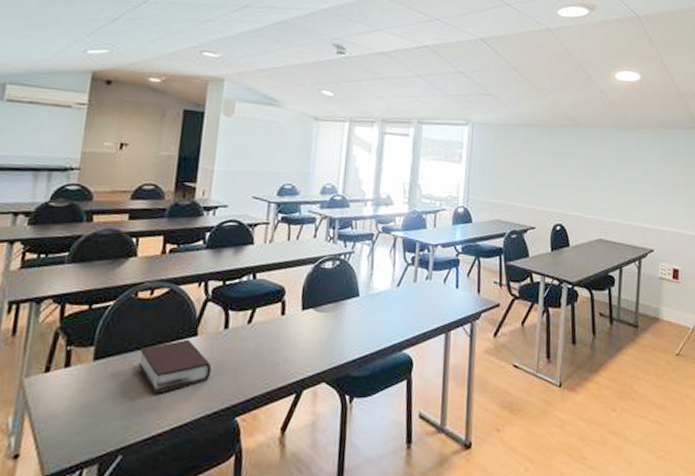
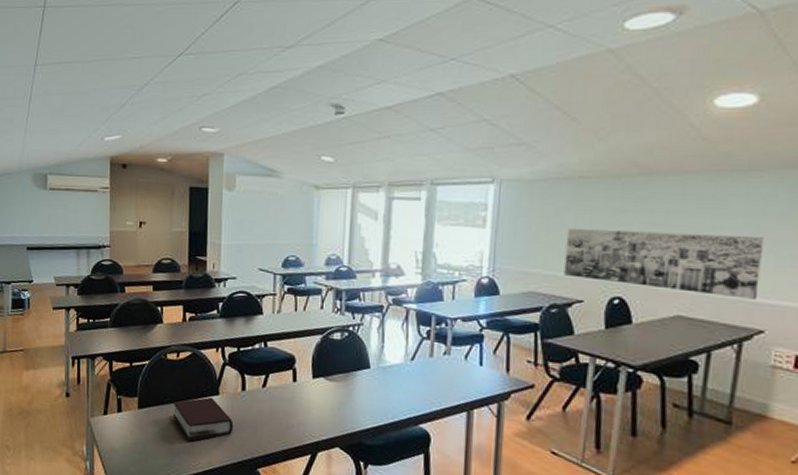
wall art: none [521,167,650,225] -> present [564,229,765,299]

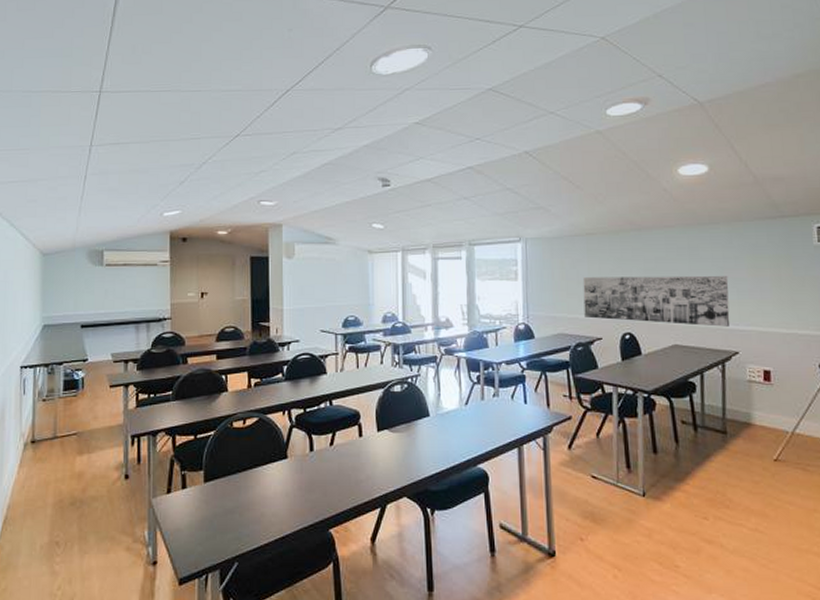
bible: present [172,397,234,441] -> none [240,461,303,510]

